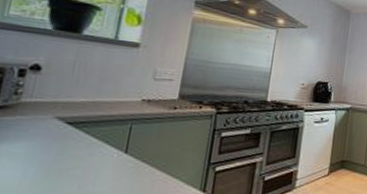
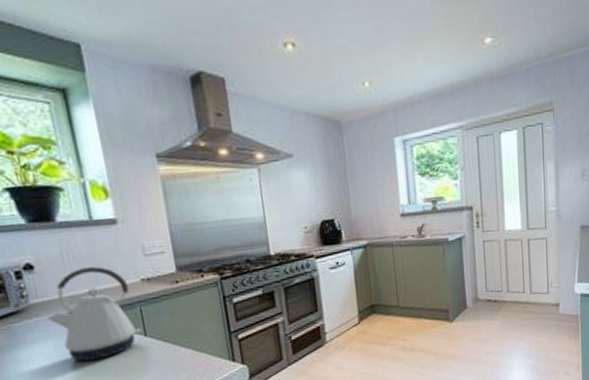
kettle: none [32,78,128,169] -> present [47,266,142,362]

